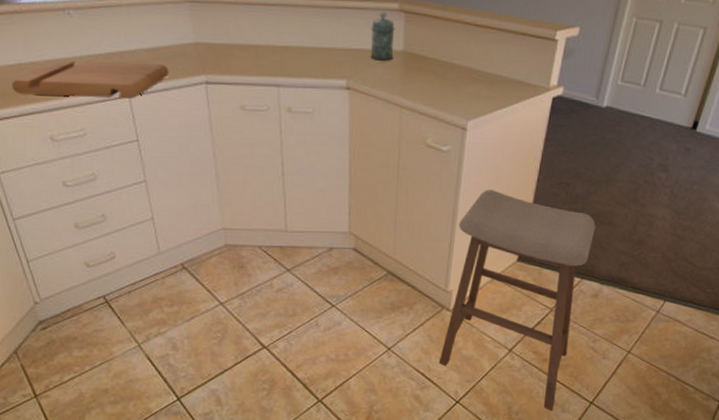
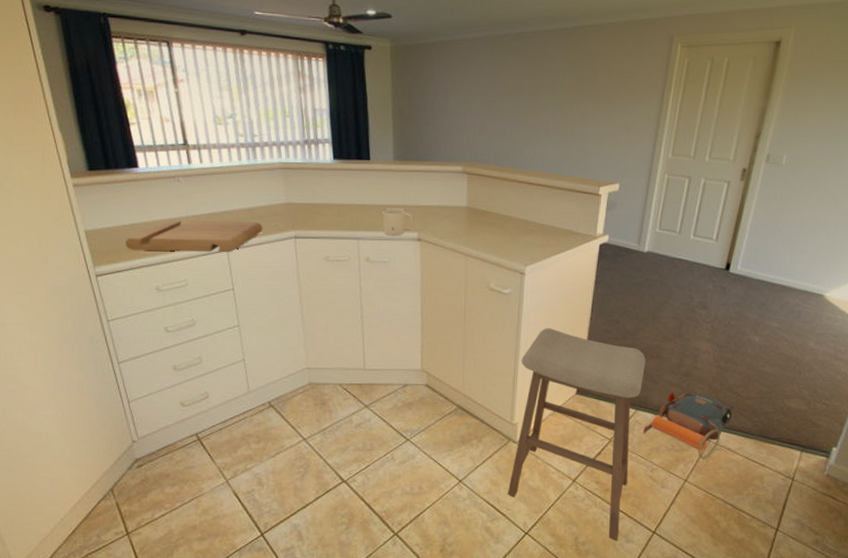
mug: none [304,51,342,84] -> present [381,208,413,236]
canister: present [371,12,395,61] -> none [438,174,459,215]
backpack: none [588,261,687,345] -> present [644,392,733,474]

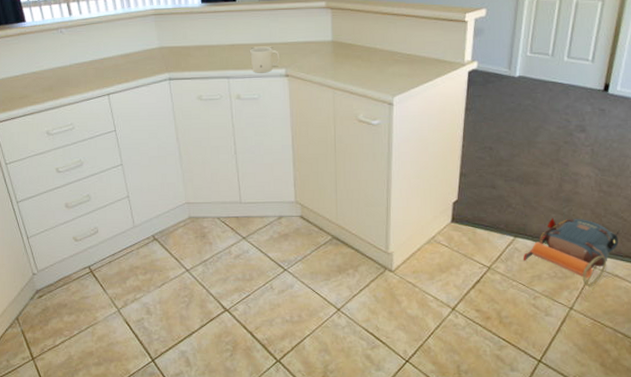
cutting board: present [125,220,263,253] -> none [18,67,139,99]
bar stool: present [507,328,646,542] -> none [386,157,523,370]

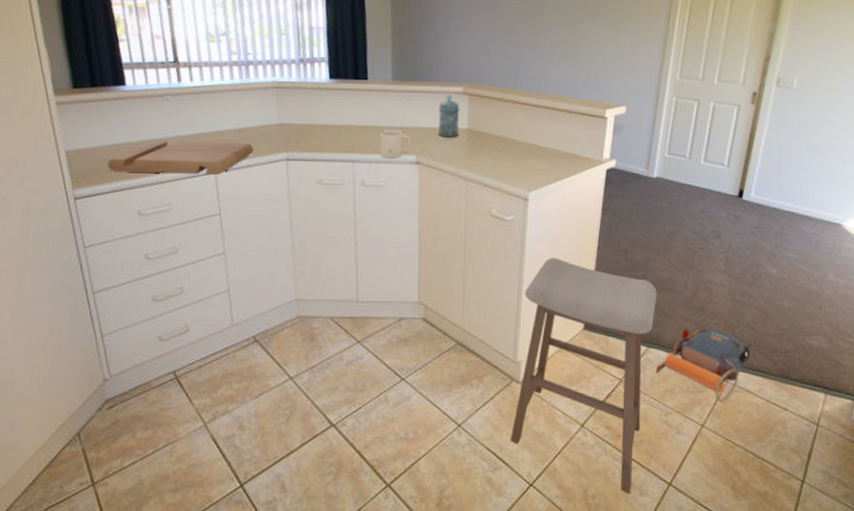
cutting board: none [18,67,139,99] -> present [108,140,254,176]
canister: none [303,10,324,51] -> present [438,95,460,138]
bar stool: none [386,157,523,370] -> present [510,258,657,495]

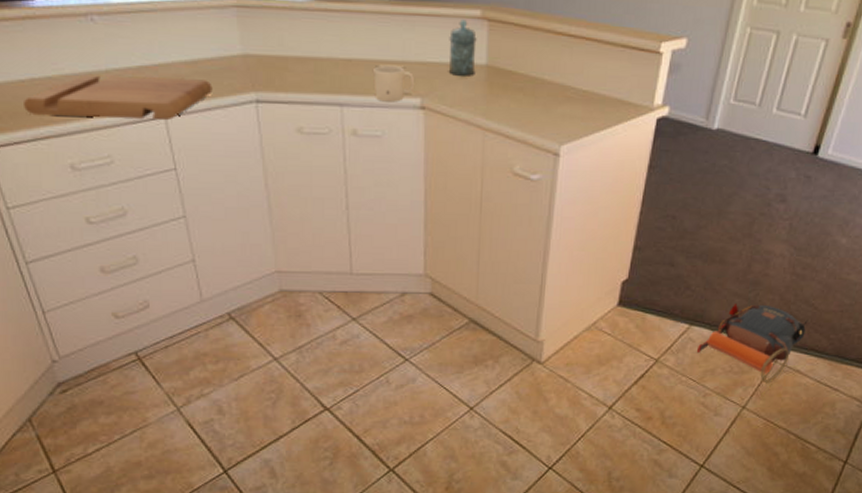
bar stool: present [510,258,657,495] -> none [528,224,706,477]

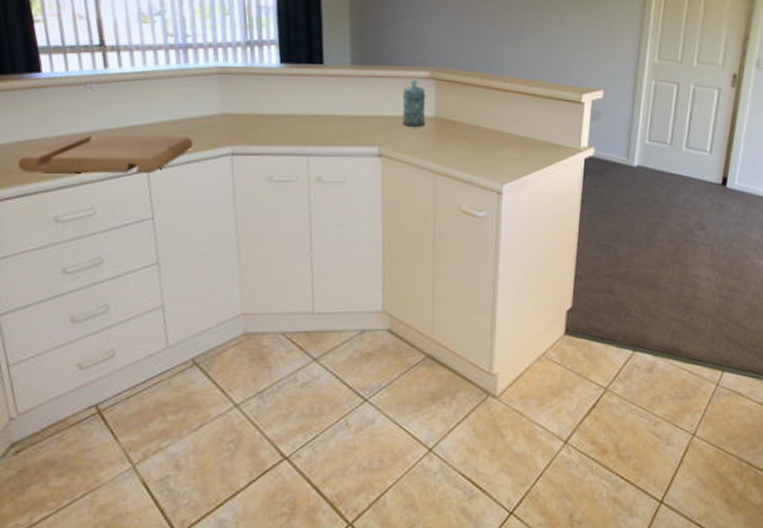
mug: present [372,65,415,103] -> none [335,119,373,151]
backpack: present [697,304,808,400] -> none [643,327,741,426]

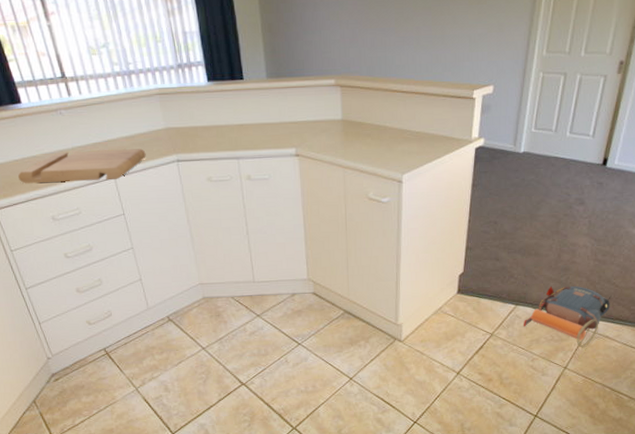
canister: present [402,80,426,127] -> none [313,88,334,130]
backpack: none [643,327,741,426] -> present [524,285,611,361]

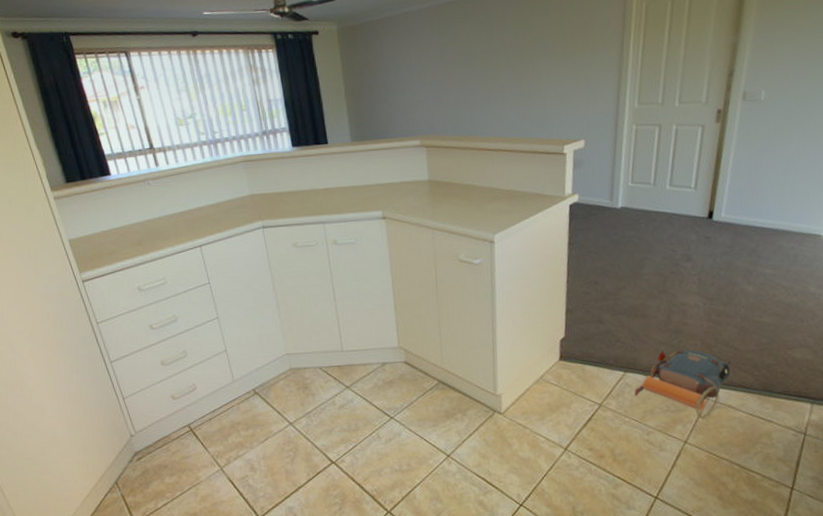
cutting board: present [18,148,146,184] -> none [106,216,232,255]

